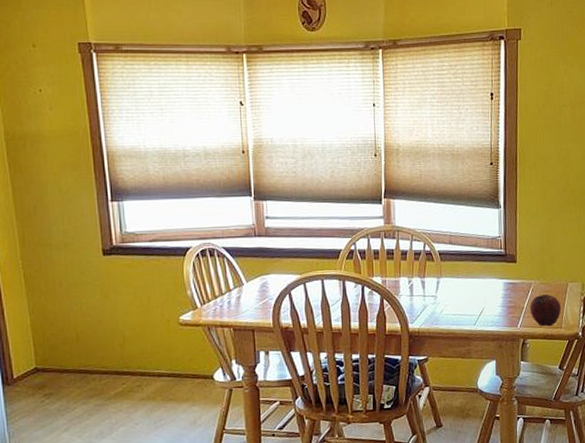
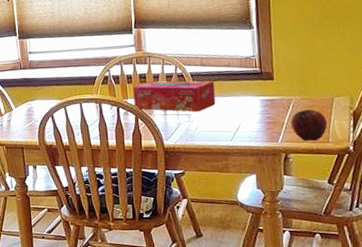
tissue box: none [379,258,462,294] -> present [133,80,216,112]

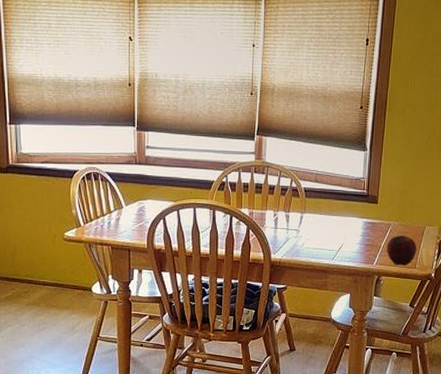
tissue box: present [133,80,216,112] -> none [248,192,325,228]

